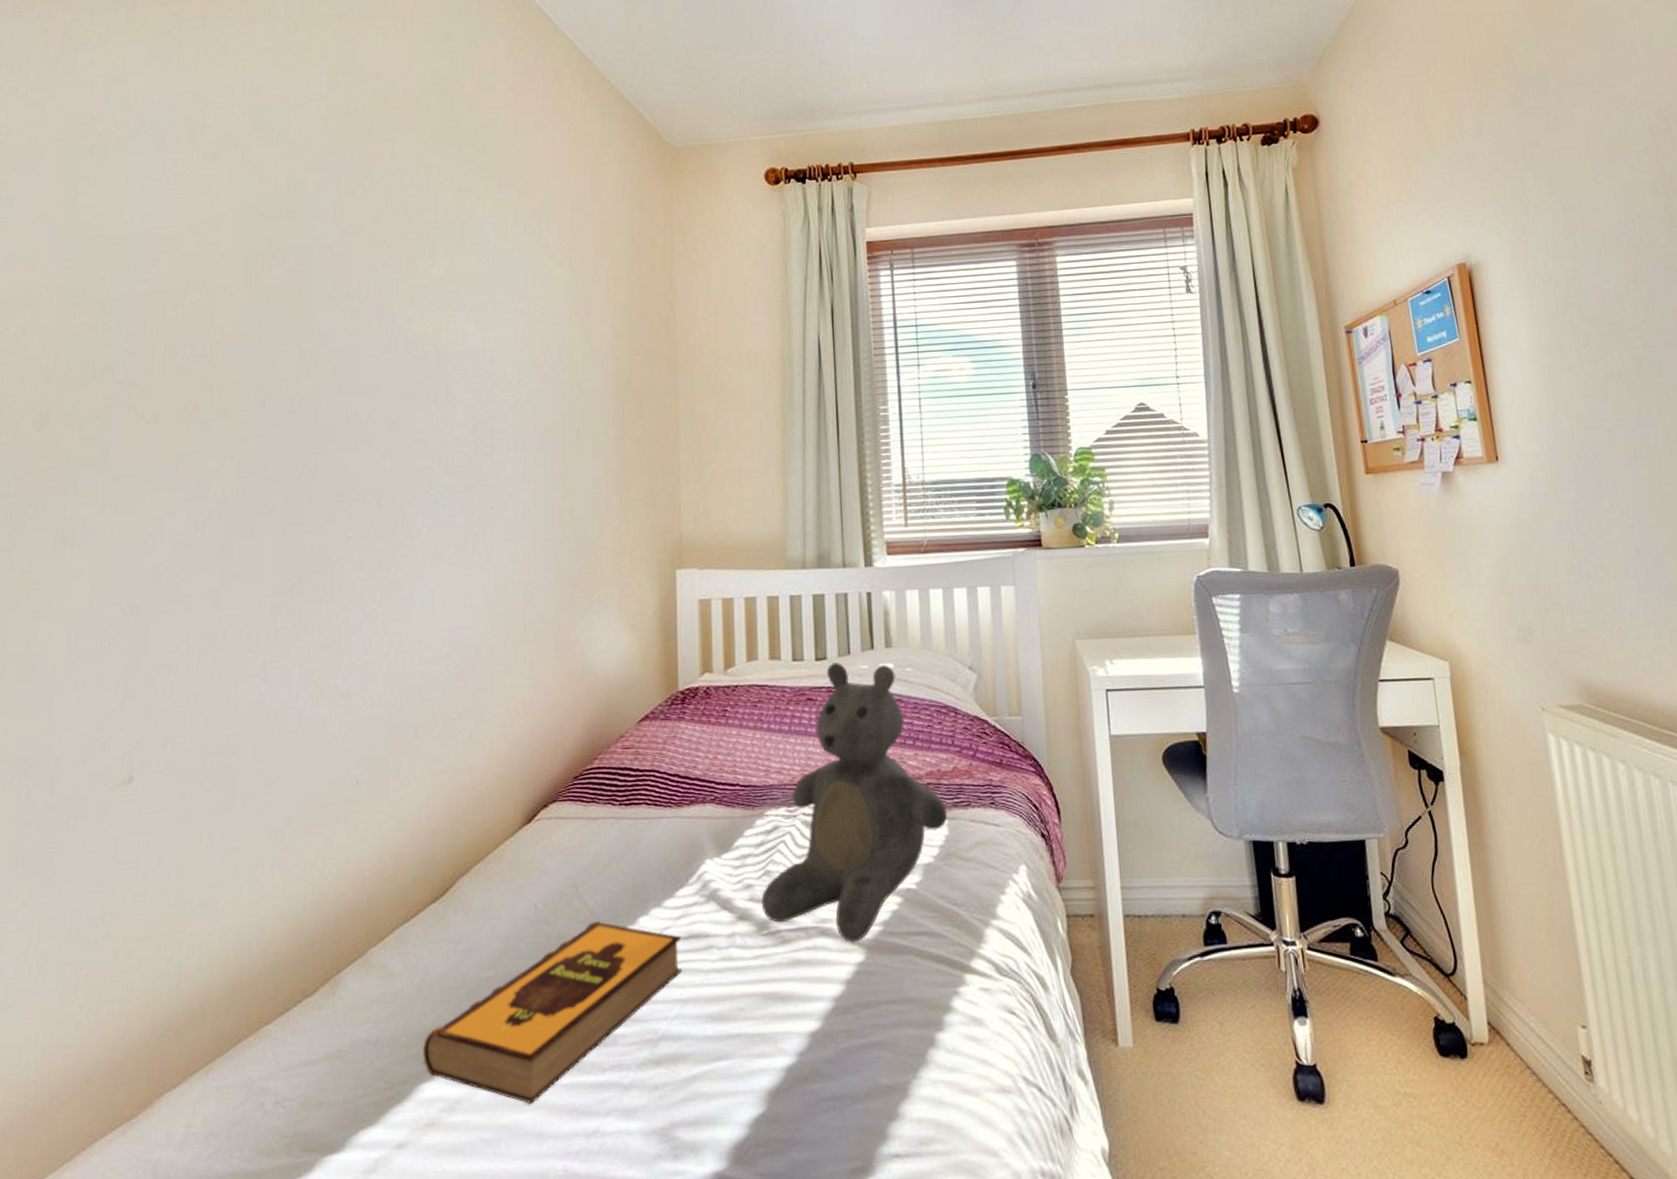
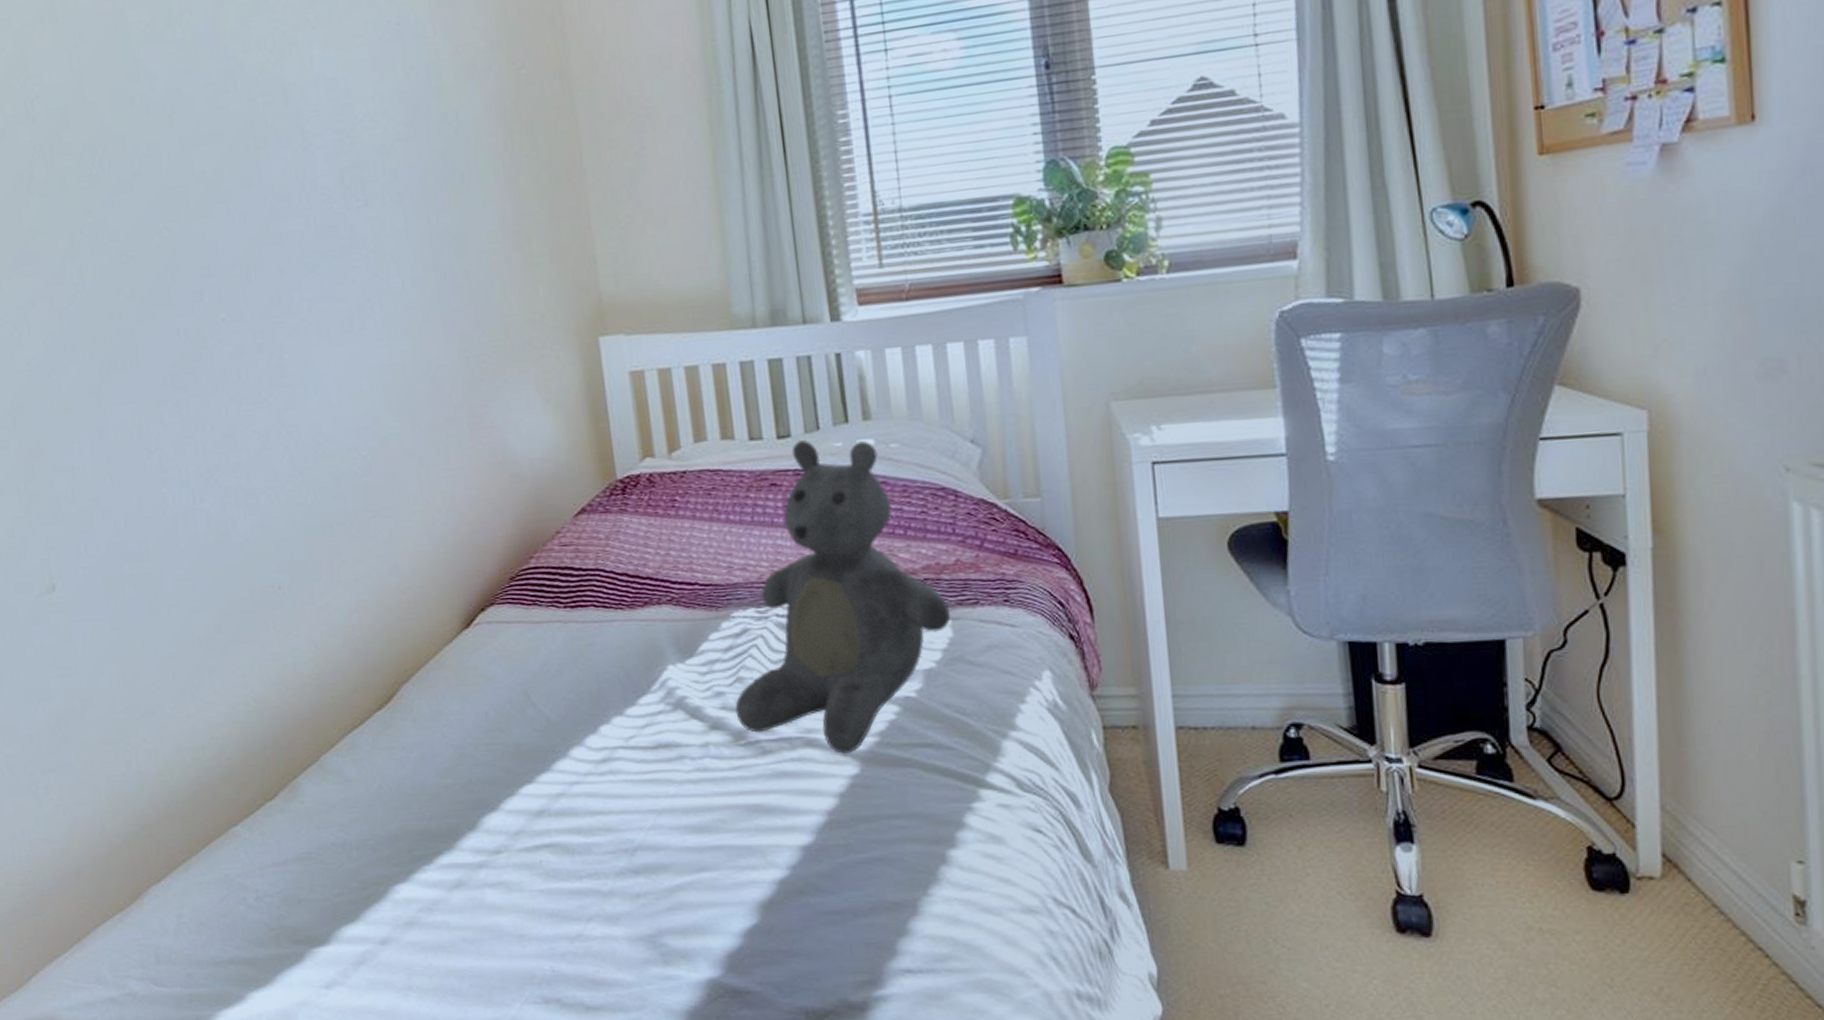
hardback book: present [423,920,683,1105] -> none [391,728,654,908]

